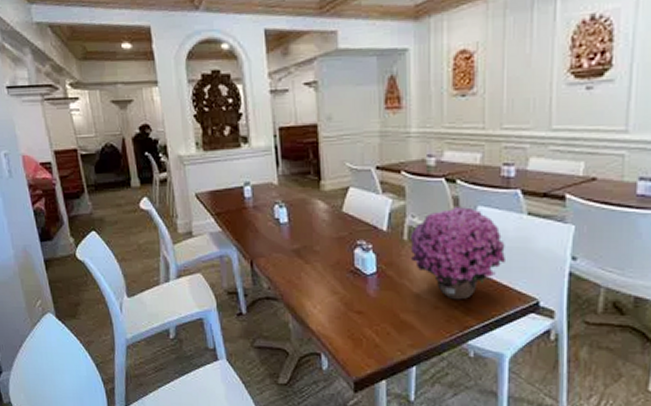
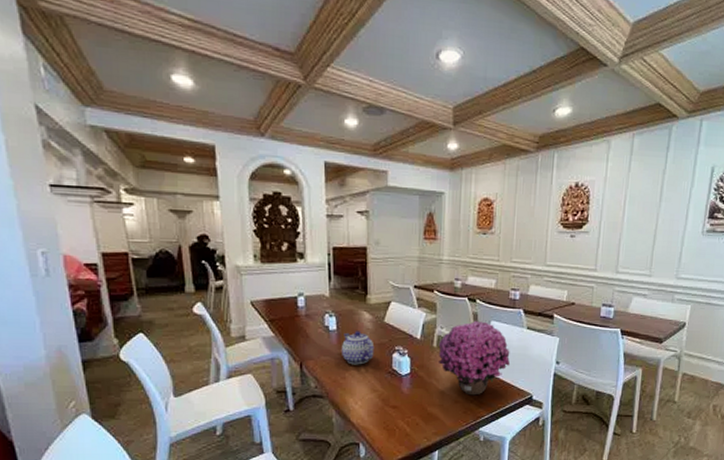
teapot: none [295,223,333,263] -> present [342,331,375,365]

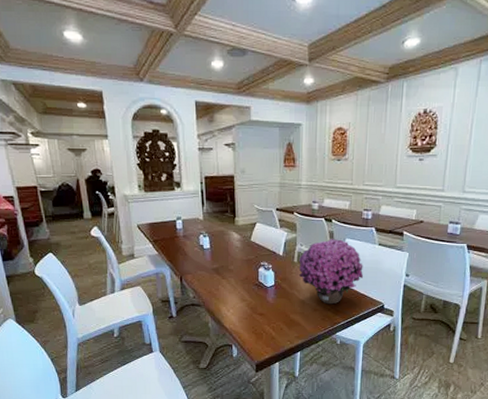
teapot: present [342,331,375,365] -> none [215,249,243,278]

